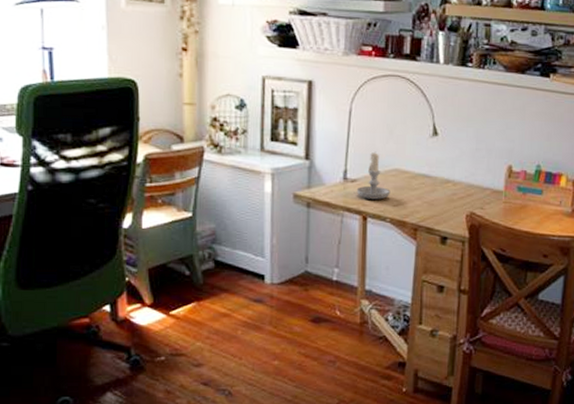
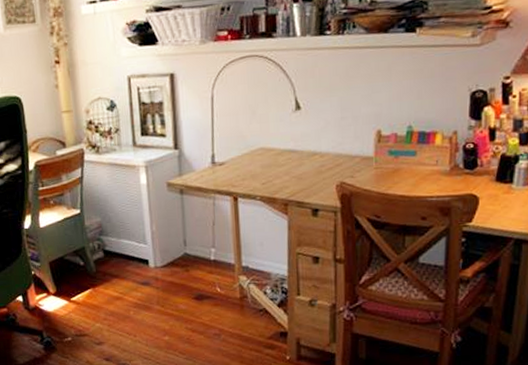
candle: present [356,151,391,200] -> none [225,133,258,180]

